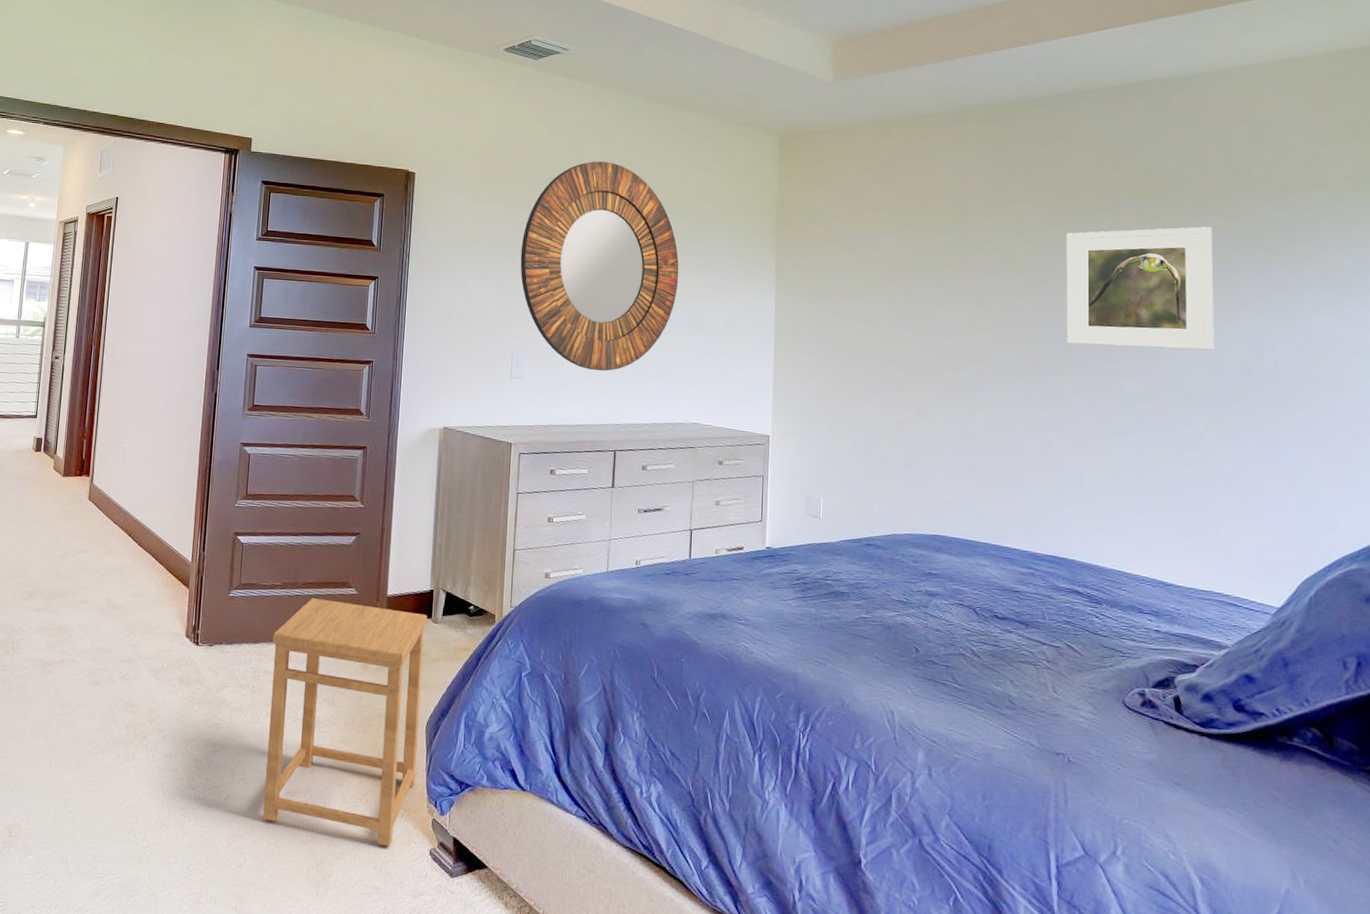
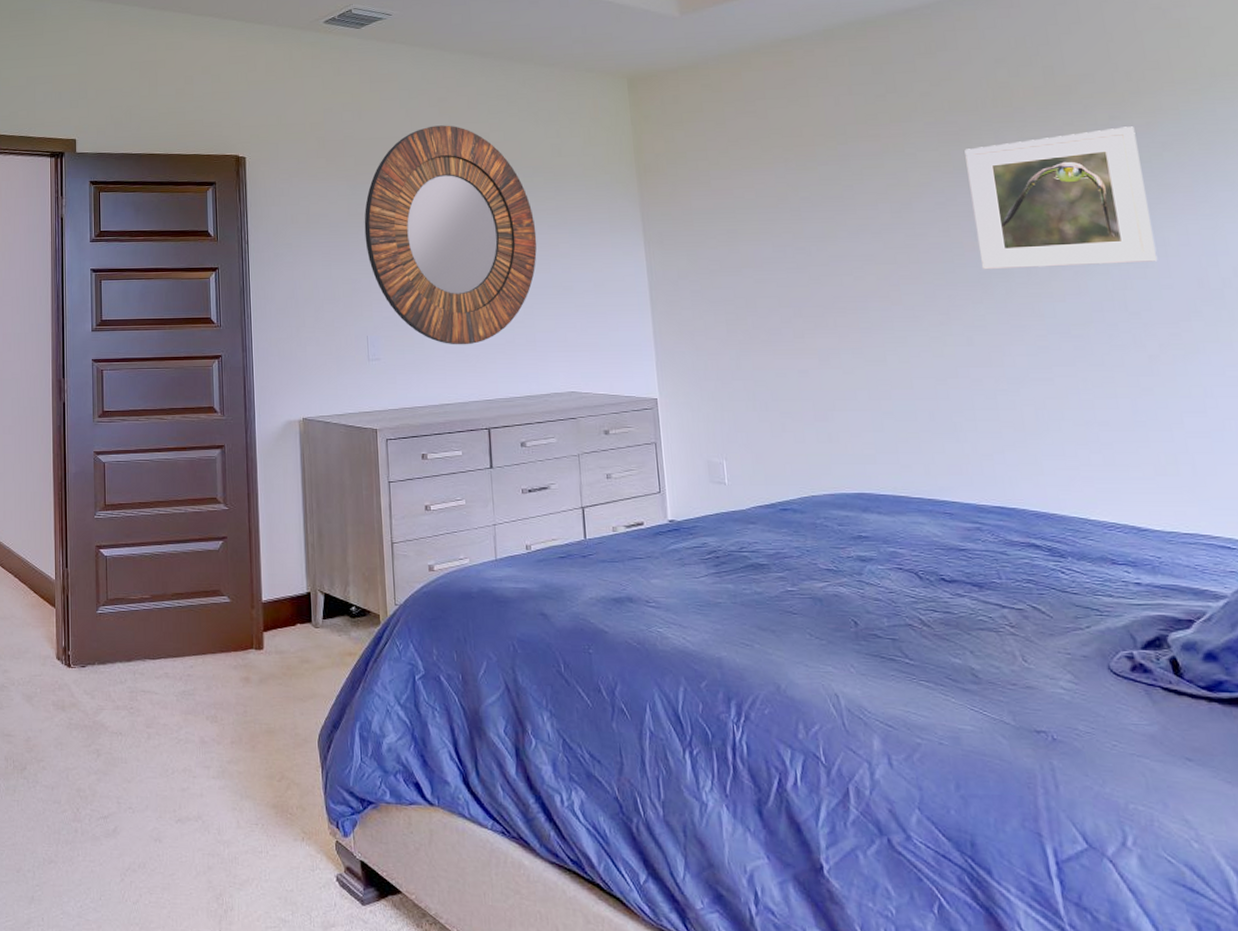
side table: present [263,598,427,846] -> none [147,610,313,874]

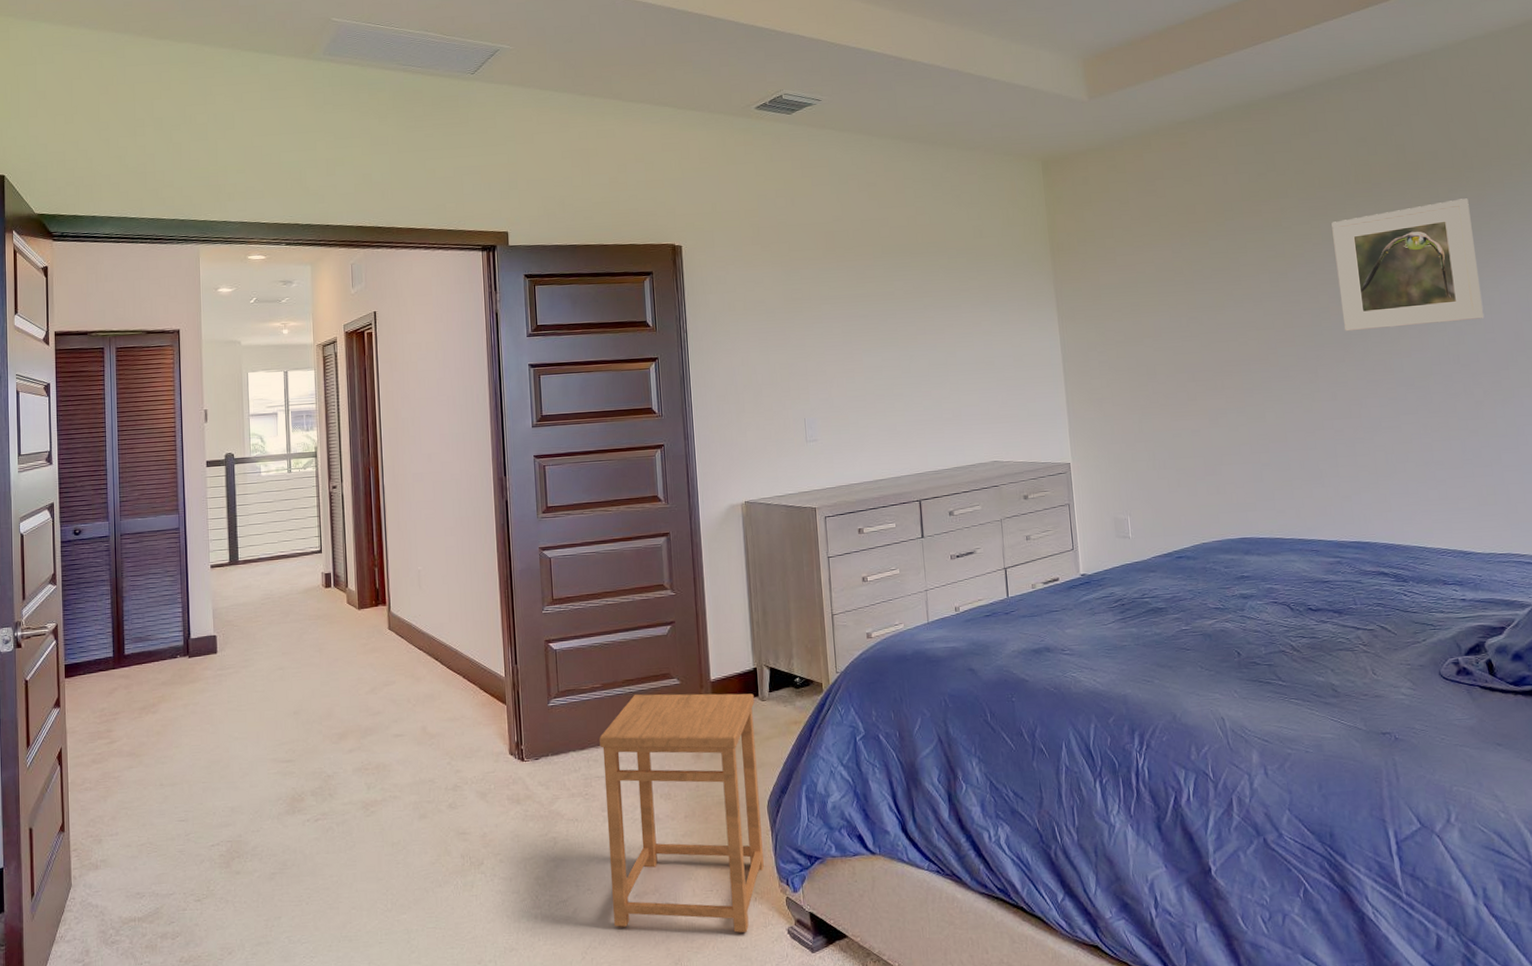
side table: none [147,610,313,874] -> present [599,693,764,933]
home mirror: present [364,125,537,345] -> none [799,209,962,423]

